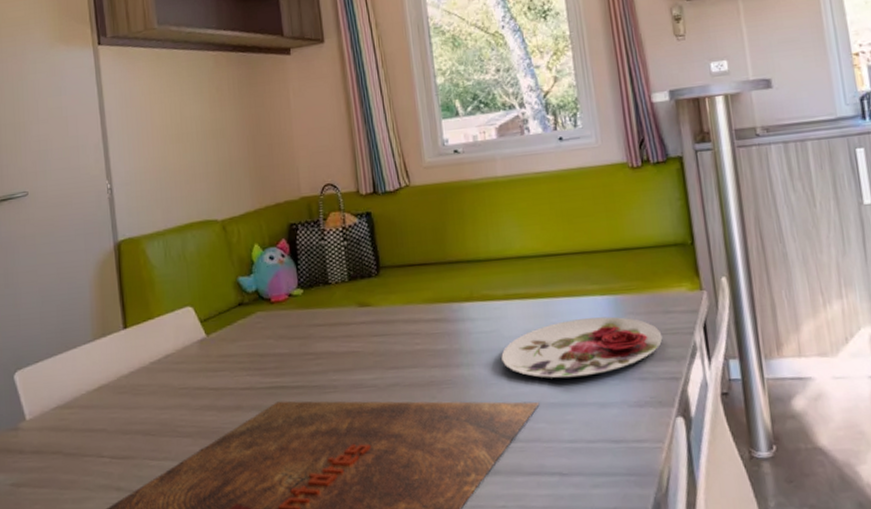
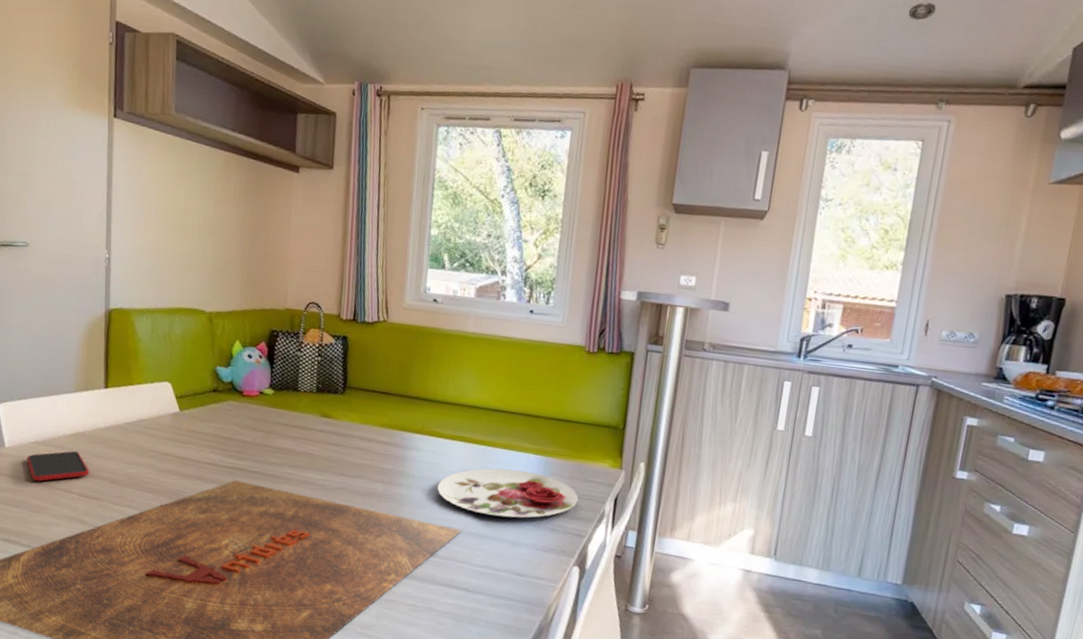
smartphone: none [50,407,120,453] -> present [26,450,90,482]

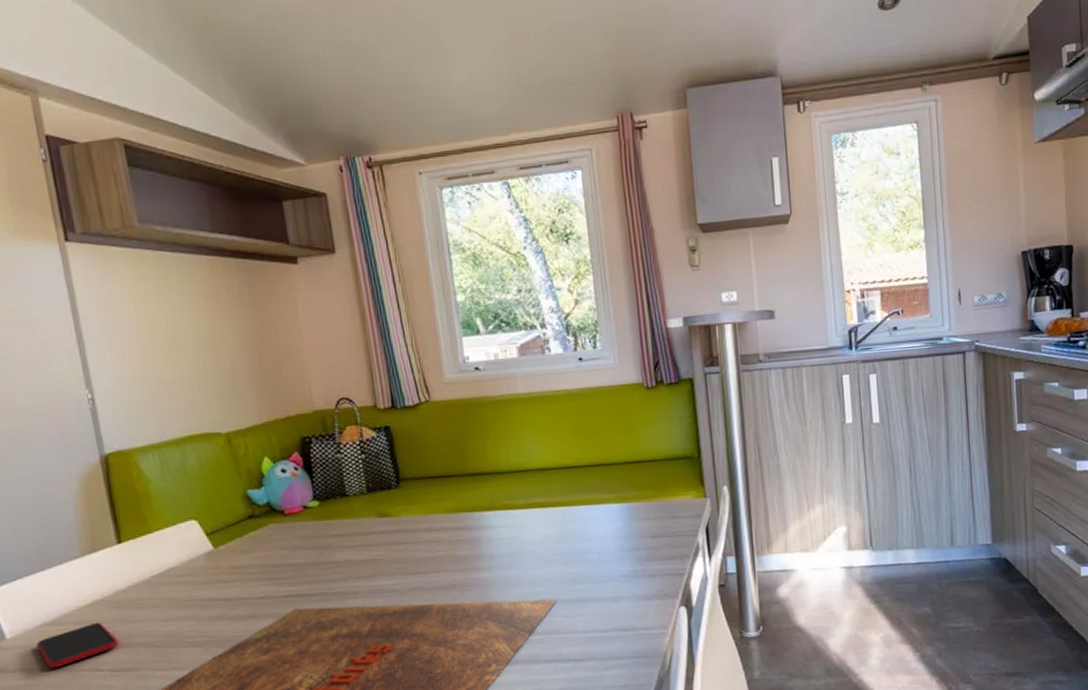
plate: present [437,468,579,518] -> none [521,522,670,578]

